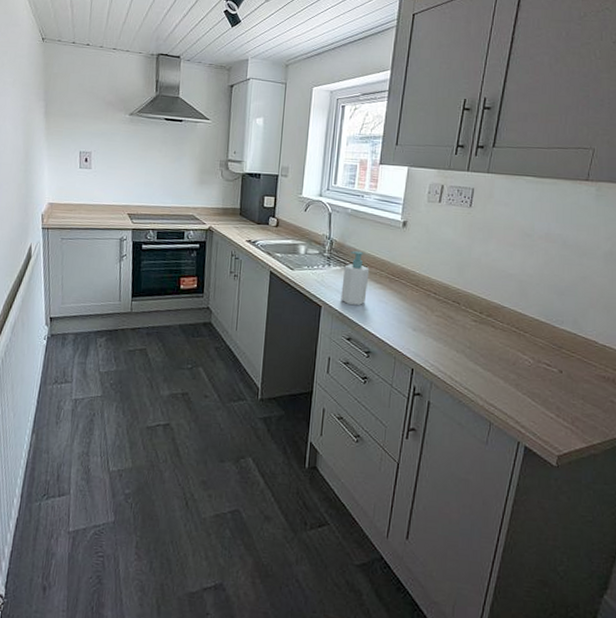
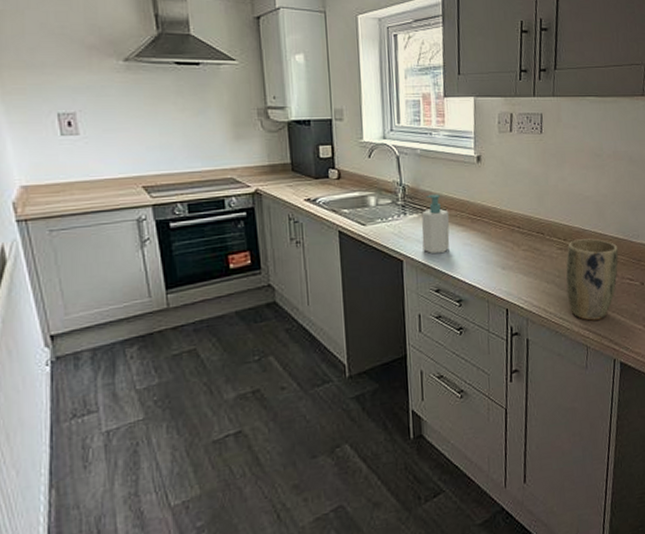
plant pot: none [476,314,538,399] -> present [565,238,619,321]

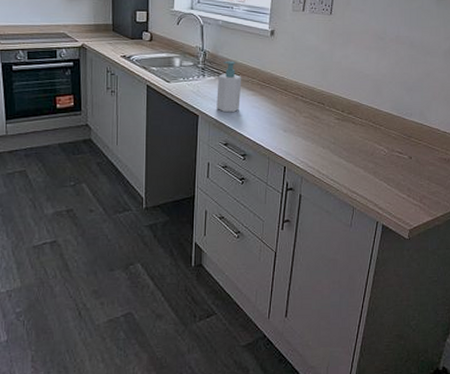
plant pot: present [565,238,619,321] -> none [340,112,391,185]

